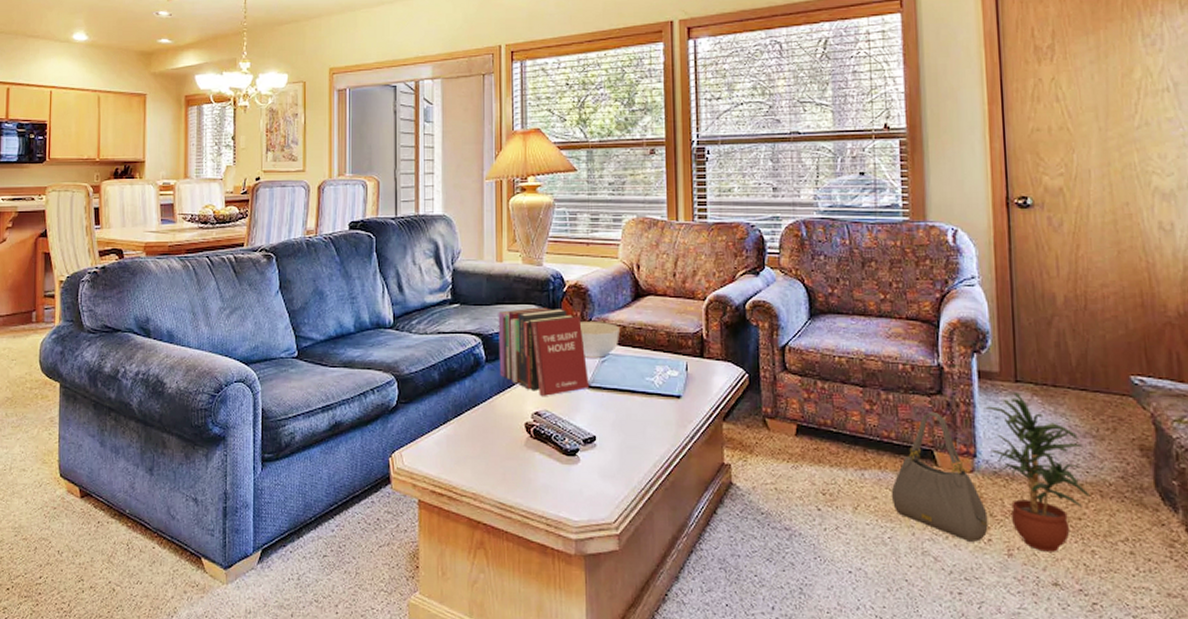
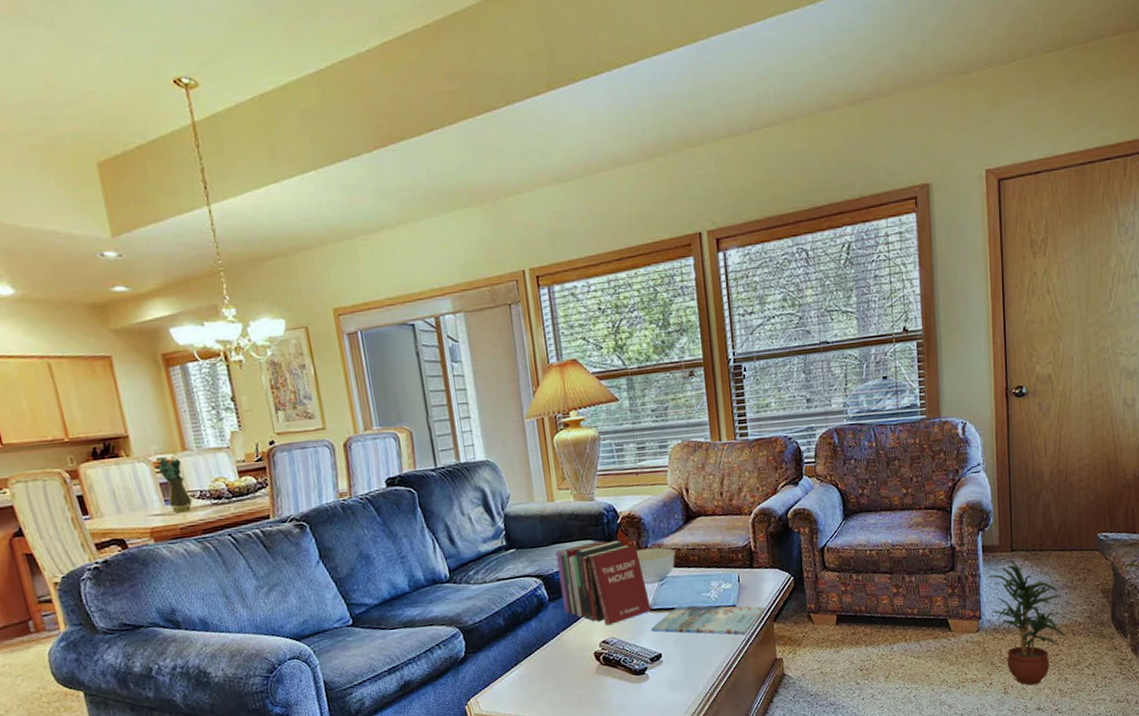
vase: none [160,182,182,232] -> present [155,457,192,514]
magazine: none [588,387,714,431] -> present [651,605,765,635]
handbag: present [891,411,988,542] -> none [915,586,990,688]

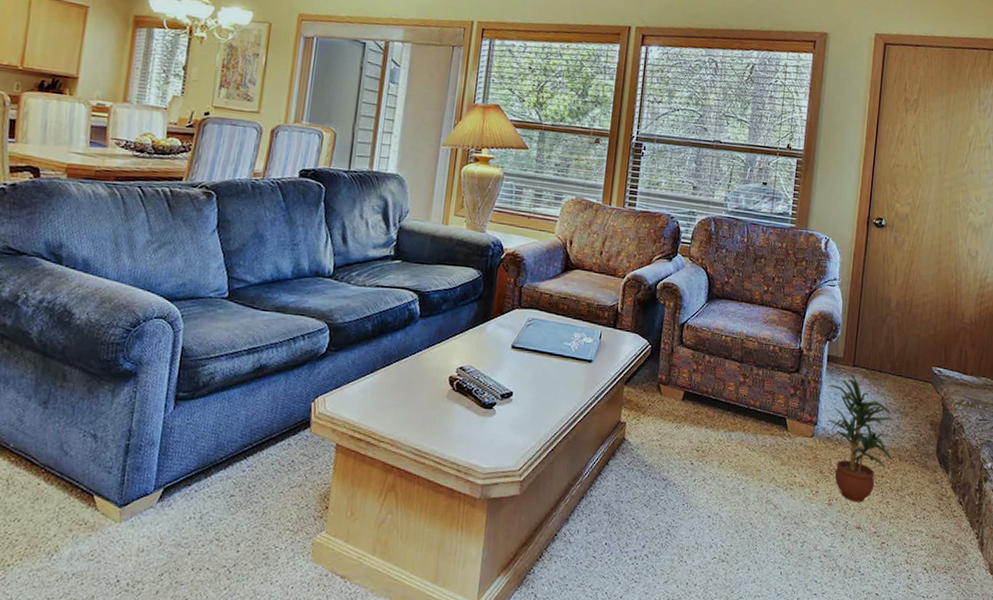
vase: present [155,457,192,514] -> none [92,103,118,158]
books: present [555,540,652,625] -> none [432,270,514,353]
bowl: present [636,547,676,585] -> none [511,287,548,323]
magazine: present [651,605,765,635] -> none [509,349,619,391]

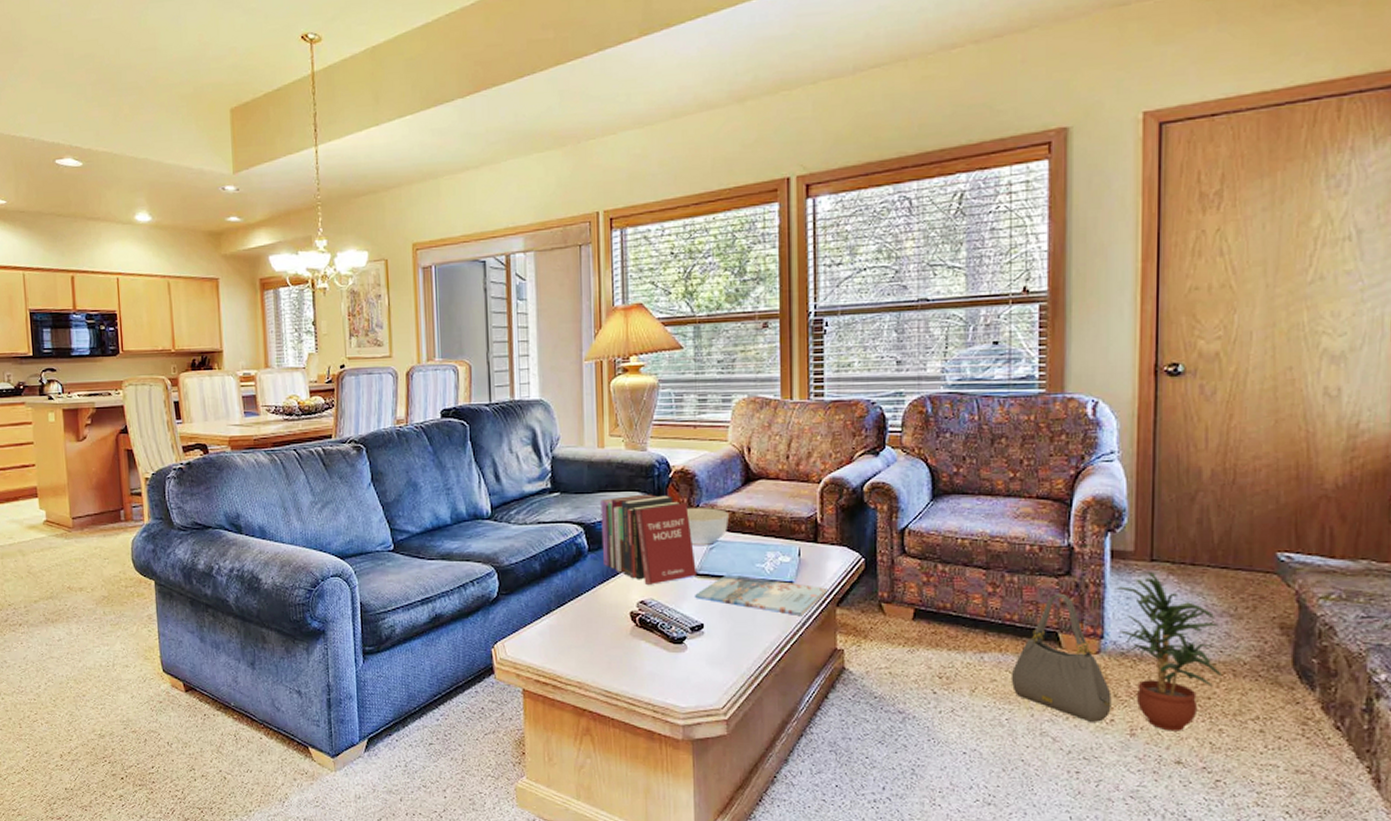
books: none [432,270,514,353] -> present [600,494,698,585]
magazine: none [509,349,619,391] -> present [695,574,828,617]
bowl: none [511,287,548,323] -> present [686,507,730,546]
handbag: none [749,386,818,493] -> present [1011,593,1112,722]

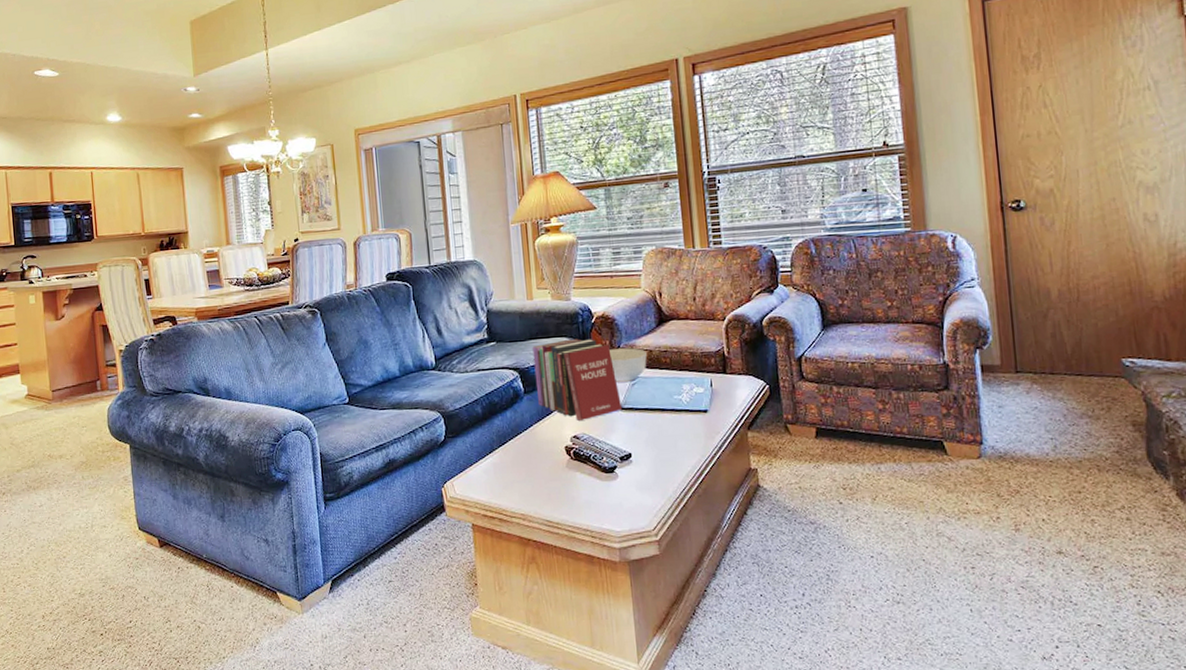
magazine: present [695,574,828,617] -> none [622,406,739,441]
handbag: present [1011,593,1112,722] -> none [905,405,997,521]
potted plant: present [1116,571,1222,731] -> none [989,381,1088,524]

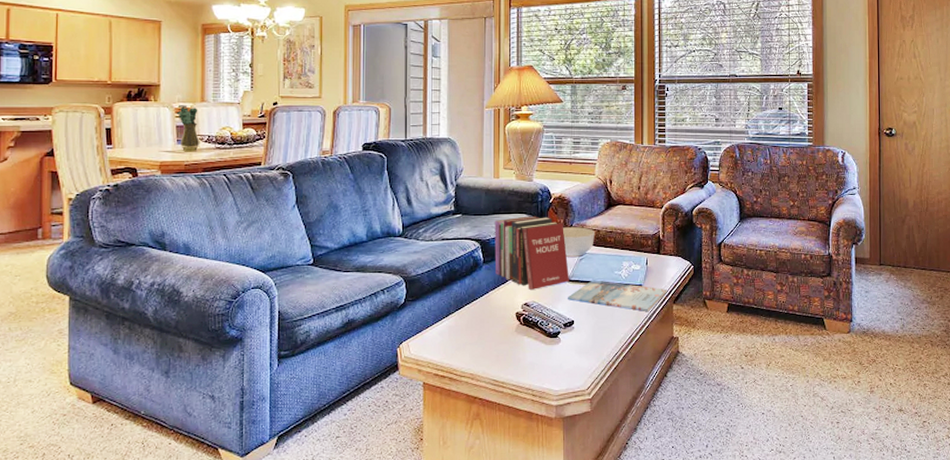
vase: none [205,250,229,297] -> present [176,105,199,152]
magazine: none [622,406,739,441] -> present [568,280,667,312]

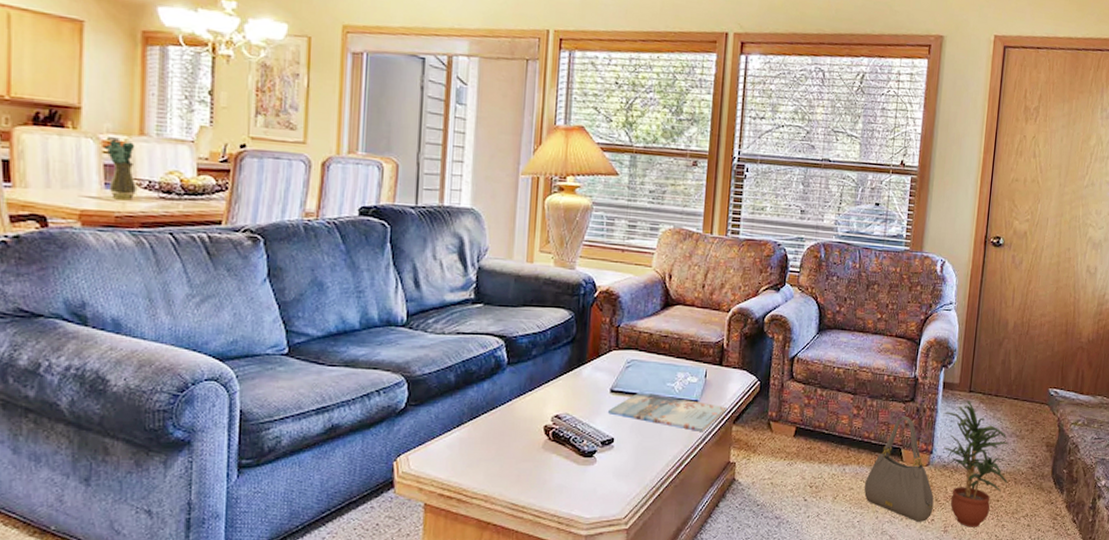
books: present [494,216,570,290] -> none [521,311,613,400]
bowl: present [562,226,596,258] -> none [607,326,648,365]
handbag: none [793,289,858,384] -> present [864,416,934,522]
potted plant: none [859,272,924,388] -> present [943,399,1009,527]

